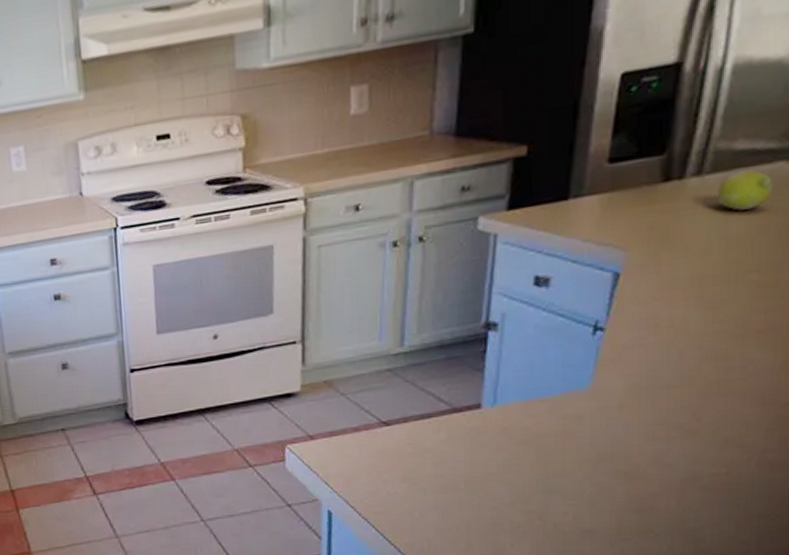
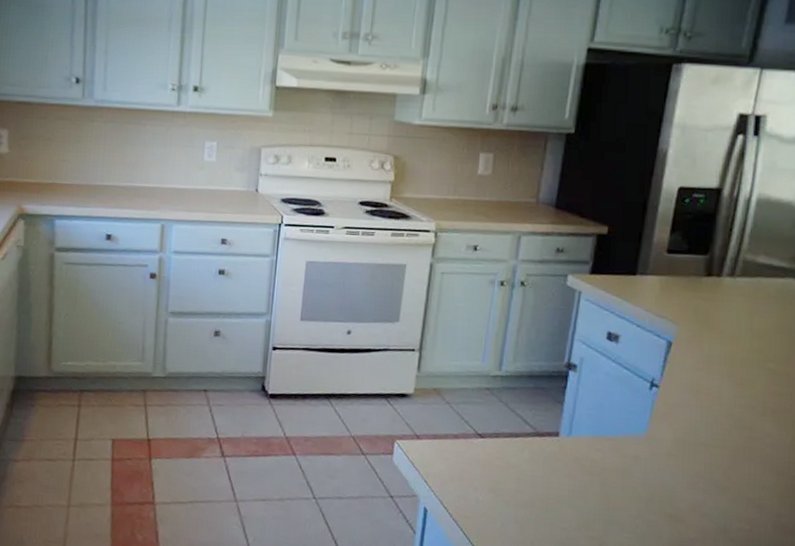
fruit: present [718,170,772,211] -> none [745,279,784,311]

